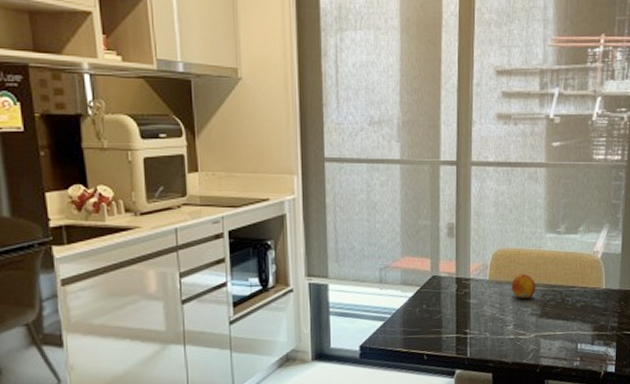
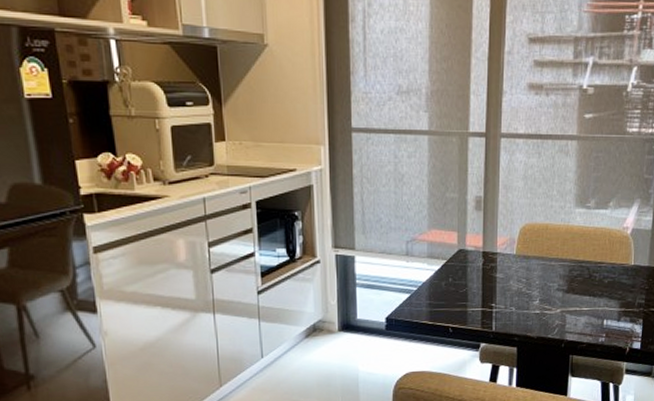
fruit: present [511,273,536,298] -> none [538,248,564,274]

